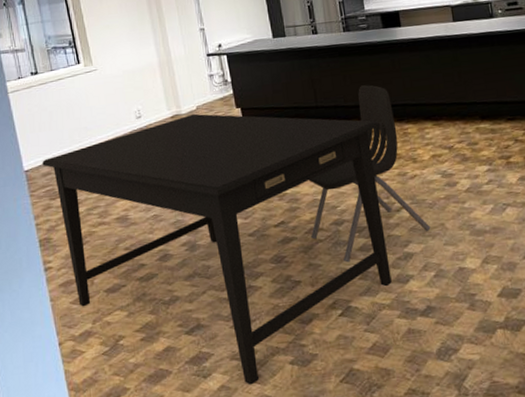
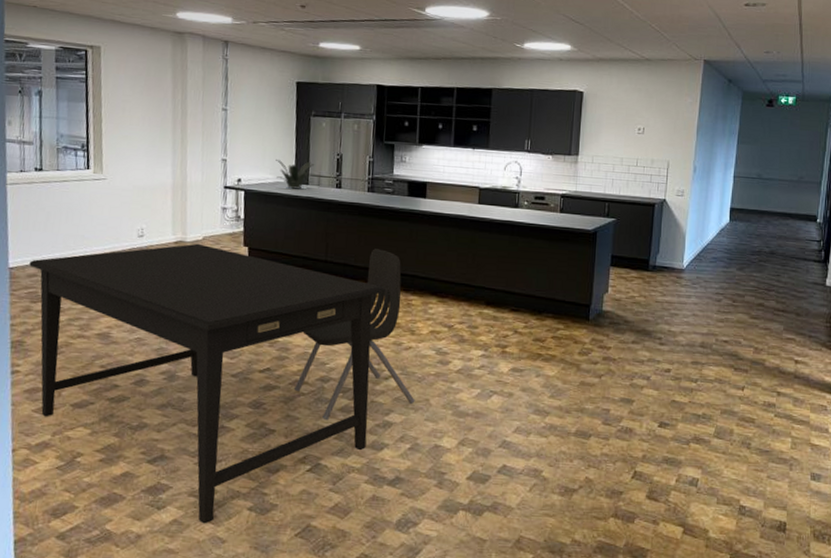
plant: none [250,15,288,44] -> present [276,158,315,189]

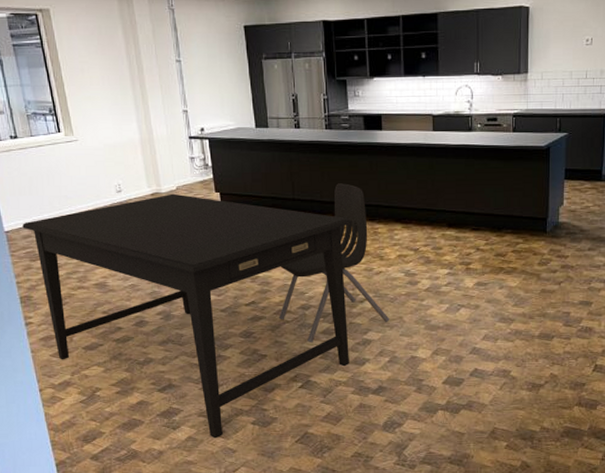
plant: present [276,158,315,189] -> none [234,105,272,133]

